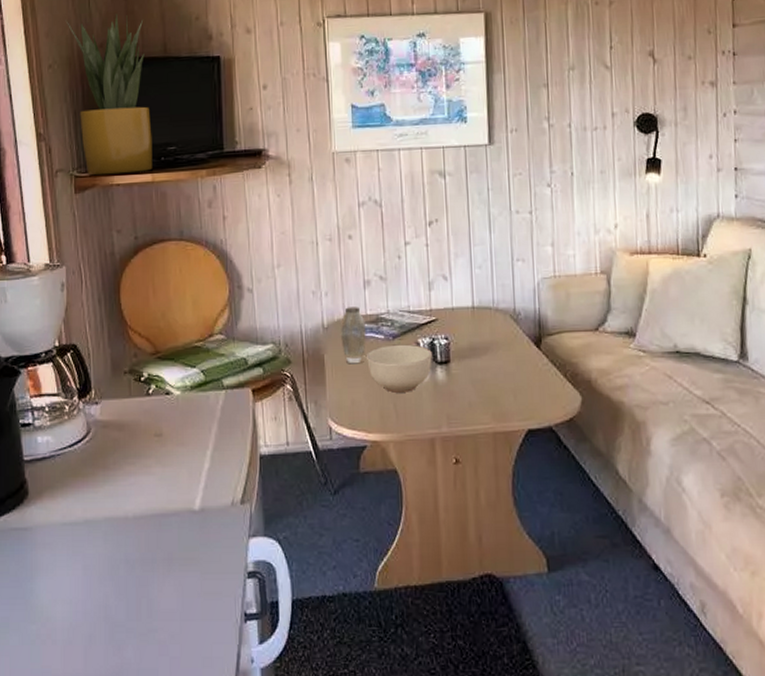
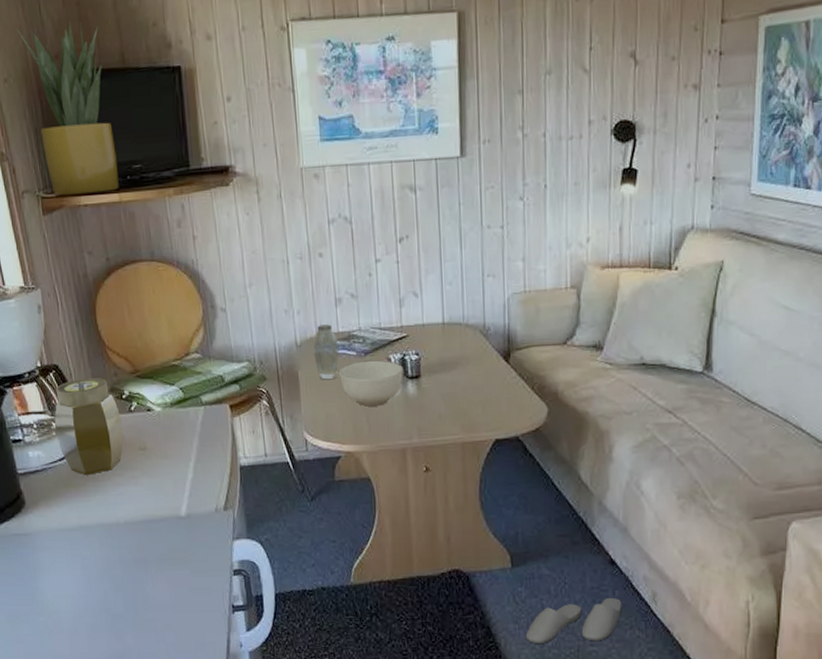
jar: none [68,358,139,463] -> present [54,377,124,475]
slippers: none [565,608,669,663] -> present [525,597,622,645]

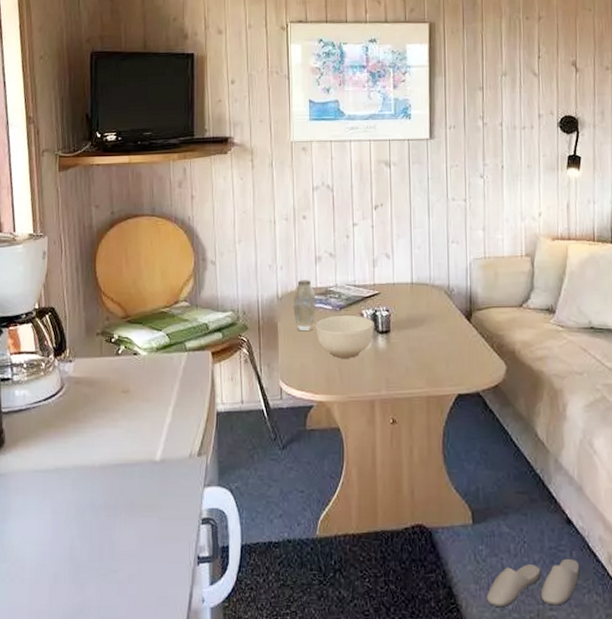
planter: present [17,20,119,197] -> none [57,13,131,156]
jar: present [54,377,124,475] -> none [44,320,108,416]

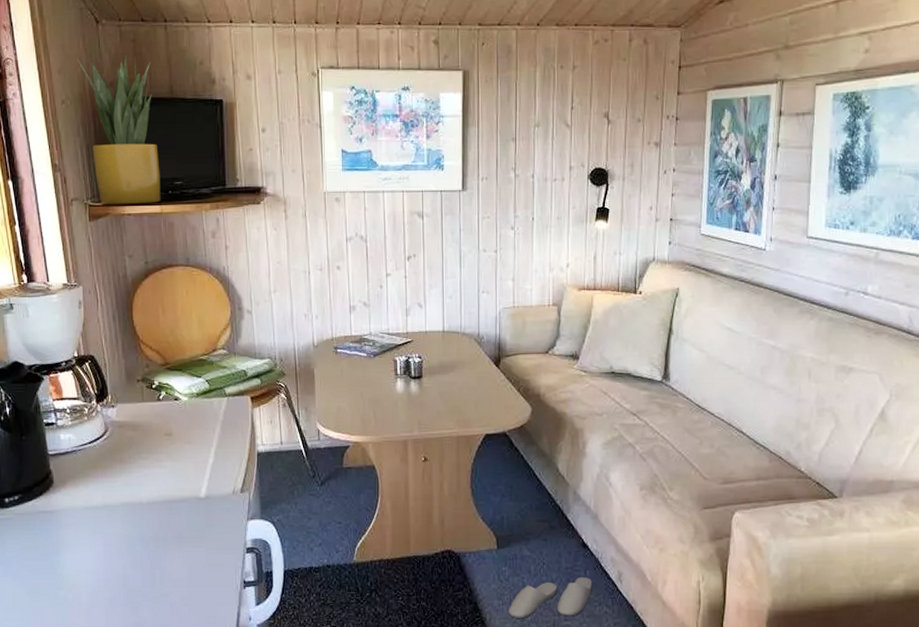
planter: none [57,13,131,156] -> present [77,55,161,205]
vase: present [294,280,316,332] -> none [329,328,351,377]
bowl: present [315,314,375,358] -> none [350,361,408,402]

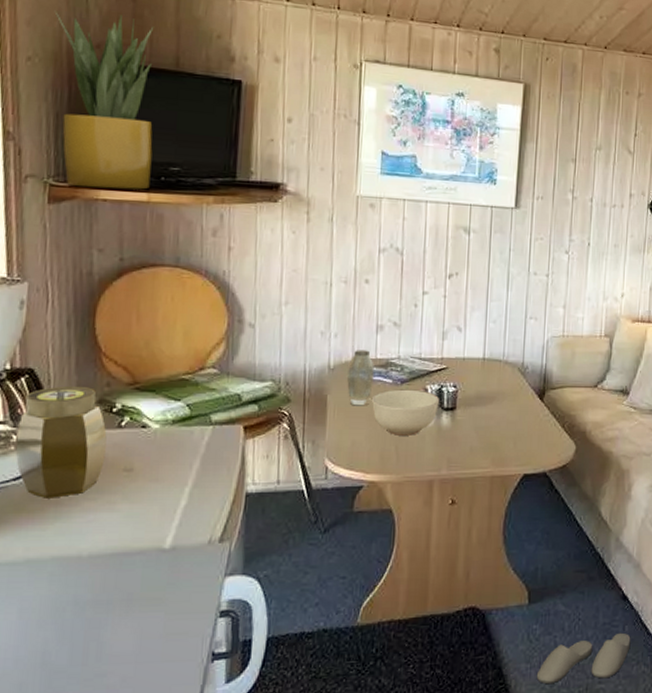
jar: none [87,368,151,457] -> present [15,386,107,498]
vase: none [329,328,351,377] -> present [347,350,374,406]
bowl: none [350,361,408,402] -> present [371,389,440,436]

